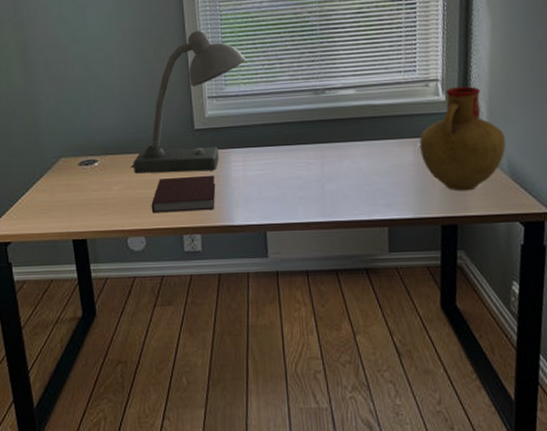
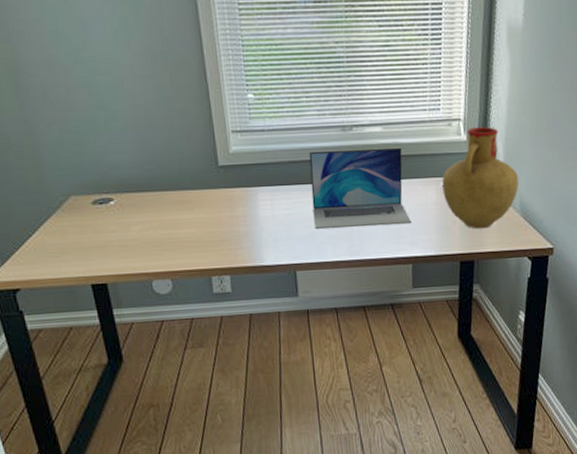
desk lamp: present [130,30,246,174] -> none [150,56,271,213]
notebook: present [151,175,216,213] -> none [175,214,244,255]
laptop: none [281,108,387,189] -> present [308,147,411,229]

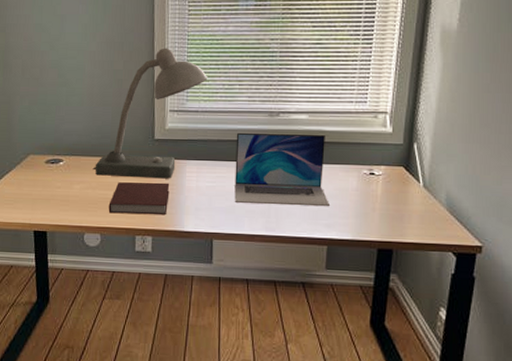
desk lamp: none [150,56,271,213] -> present [92,48,208,179]
notebook: none [175,214,244,255] -> present [108,182,170,214]
vase: present [442,127,519,229] -> none [364,121,446,219]

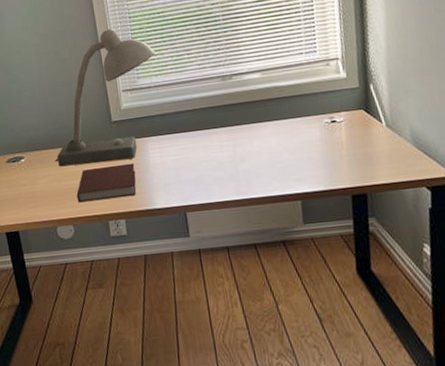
laptop: present [234,132,329,206] -> none [192,90,297,172]

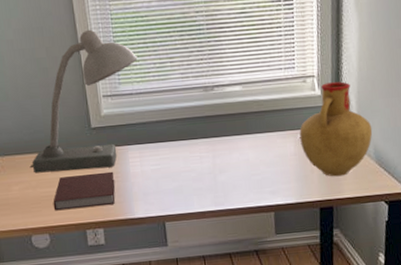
vase: none [324,62,408,162] -> present [299,81,373,177]

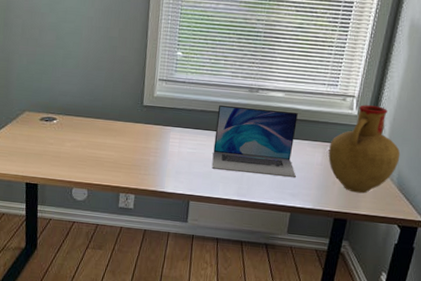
desk lamp: present [29,29,138,173] -> none [83,19,197,143]
notebook: present [53,171,116,211] -> none [96,143,154,175]
laptop: none [174,104,272,182] -> present [212,104,298,177]

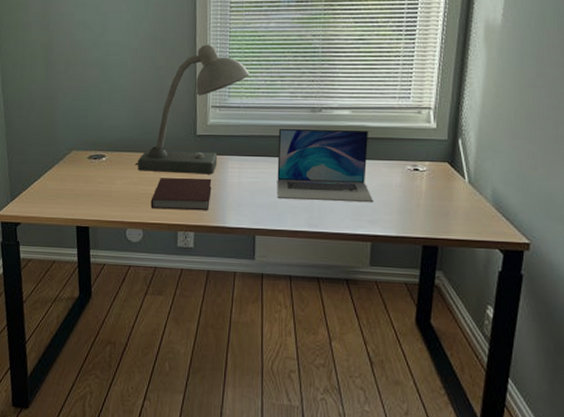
desk lamp: none [83,19,197,143] -> present [134,44,250,175]
notebook: none [96,143,154,175] -> present [150,177,212,210]
vase: present [328,105,401,194] -> none [408,116,492,216]

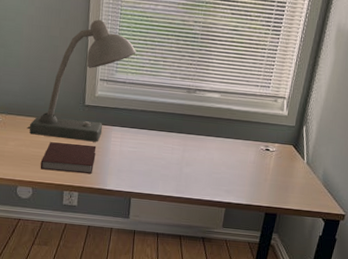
laptop: present [277,128,373,202] -> none [152,105,233,175]

